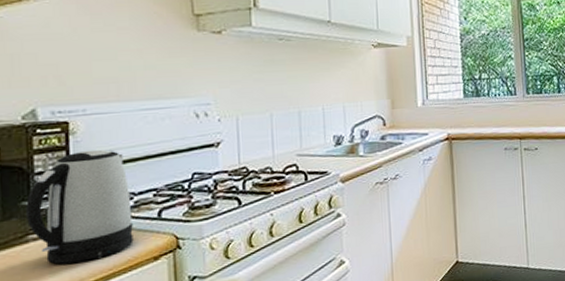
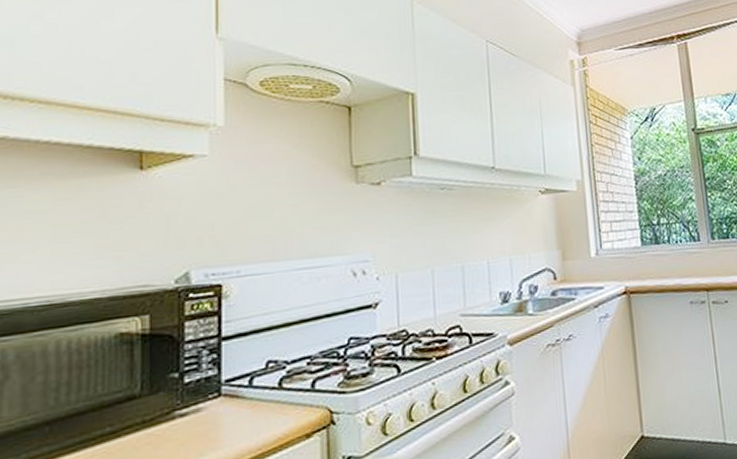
kettle: present [26,149,134,264] -> none [175,314,285,444]

